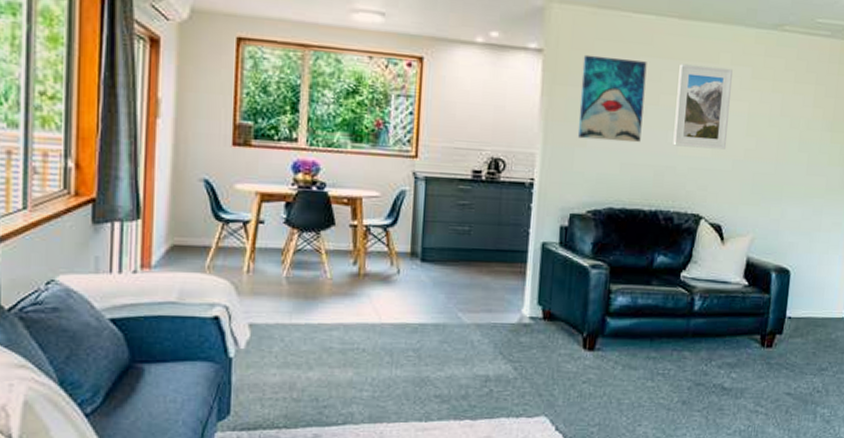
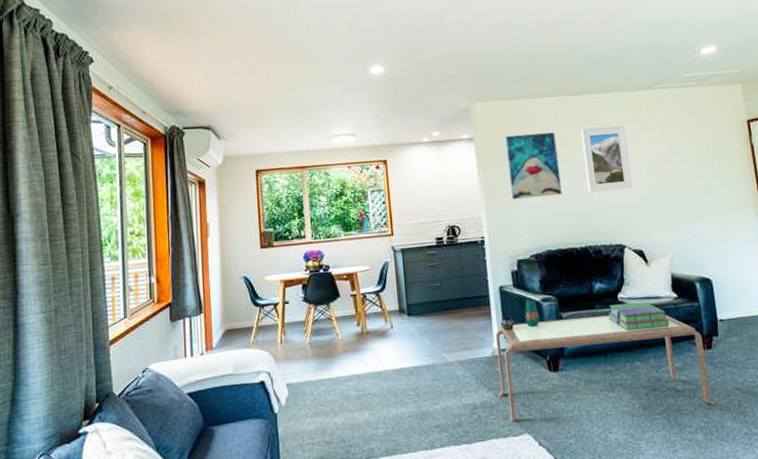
coffee table: none [517,289,765,409] -> present [495,314,717,423]
vase: none [535,262,585,297] -> present [500,298,540,330]
stack of books: none [665,283,733,316] -> present [608,302,670,330]

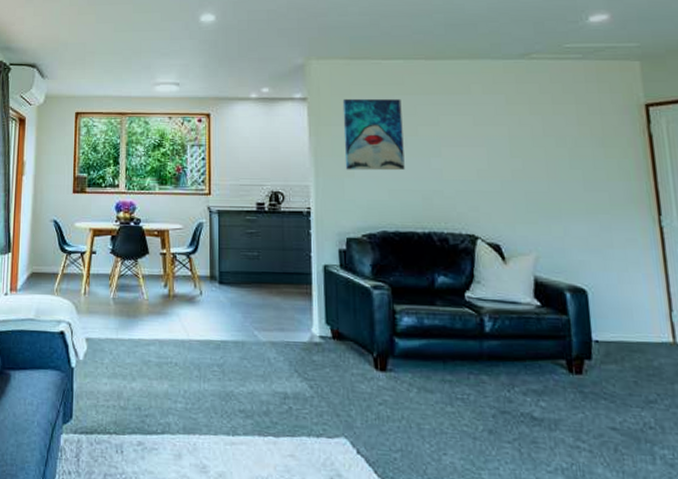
coffee table: present [495,314,717,423] -> none [313,309,585,445]
vase: present [500,298,540,330] -> none [322,283,369,317]
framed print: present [581,125,632,193] -> none [432,97,491,172]
stack of books: present [608,302,670,330] -> none [451,304,529,339]

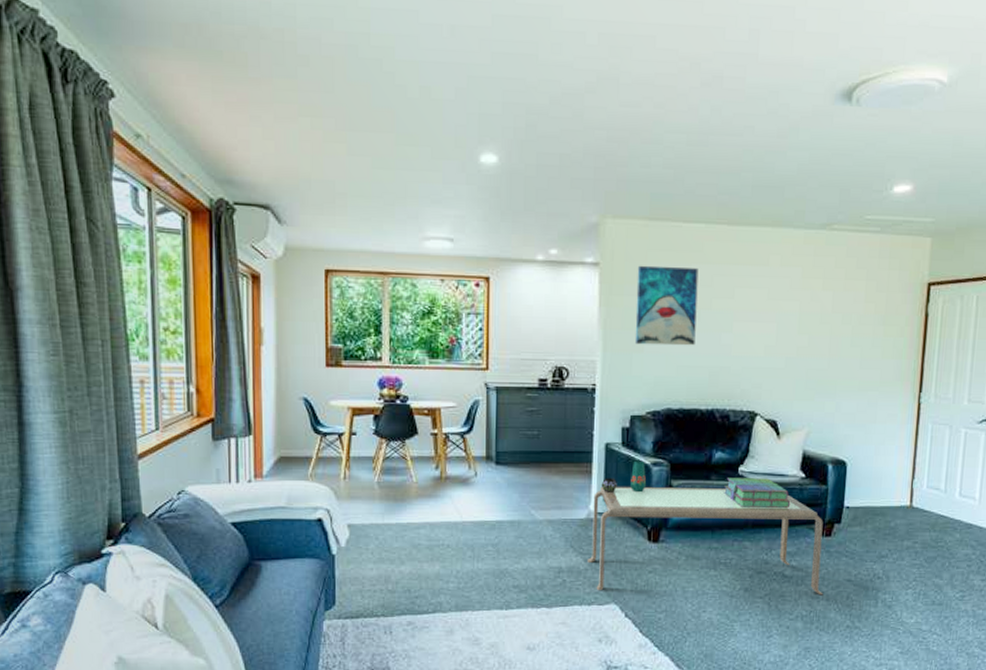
coffee table: none [313,309,585,445] -> present [587,486,824,595]
vase: none [322,283,369,317] -> present [601,460,647,493]
stack of books: none [451,304,529,339] -> present [724,478,791,508]

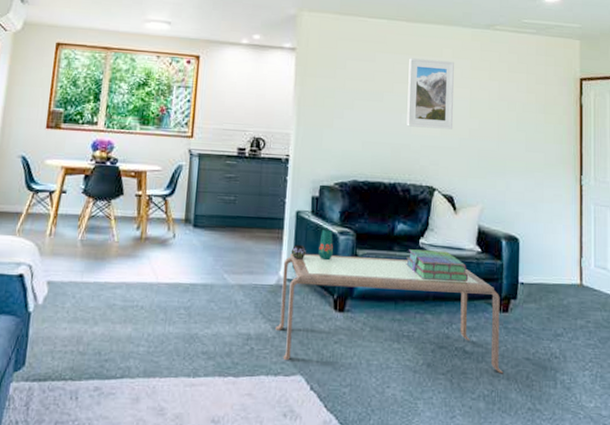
wall art: present [634,265,699,346] -> none [325,52,382,124]
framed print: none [726,268,783,348] -> present [407,58,454,130]

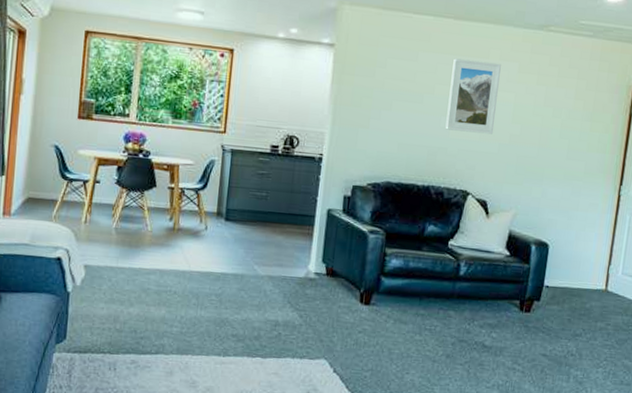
coffee table: present [275,253,504,374] -> none [302,249,524,367]
vase: present [291,229,334,261] -> none [320,227,363,257]
stack of books: present [406,249,469,281] -> none [434,250,495,282]

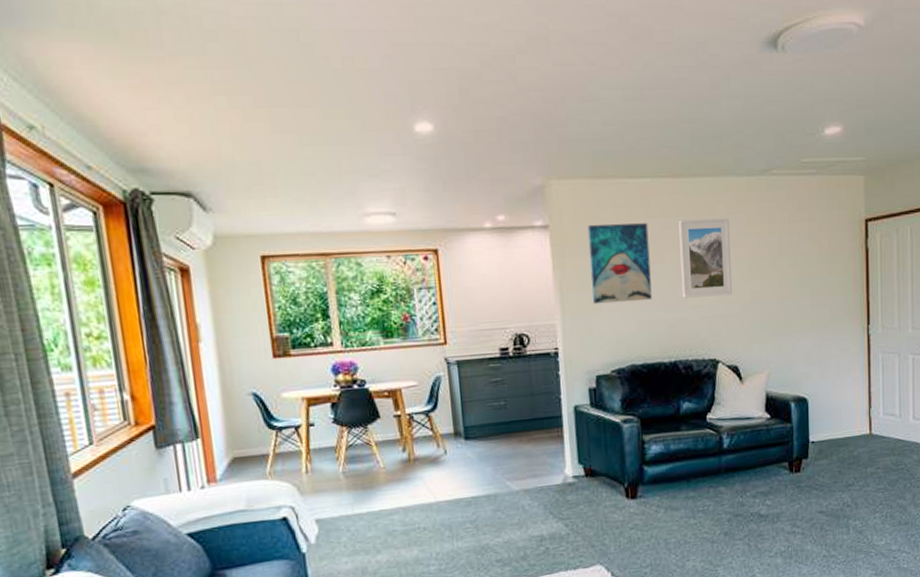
wall art: none [361,49,425,126] -> present [587,223,652,304]

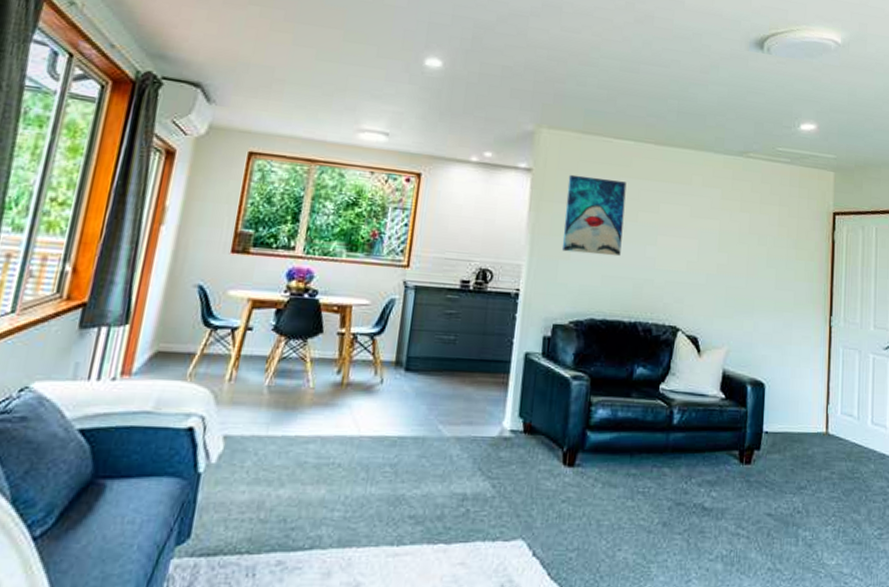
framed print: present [679,218,732,298] -> none [651,184,704,264]

